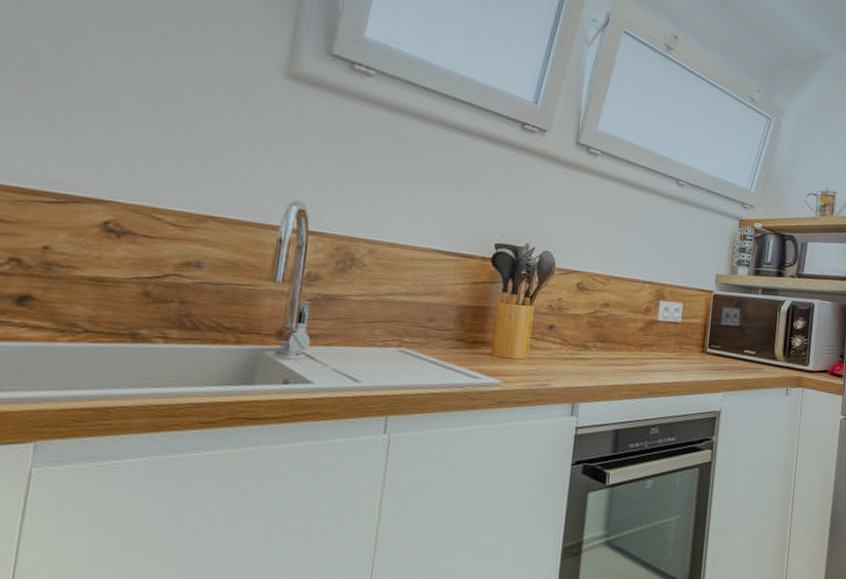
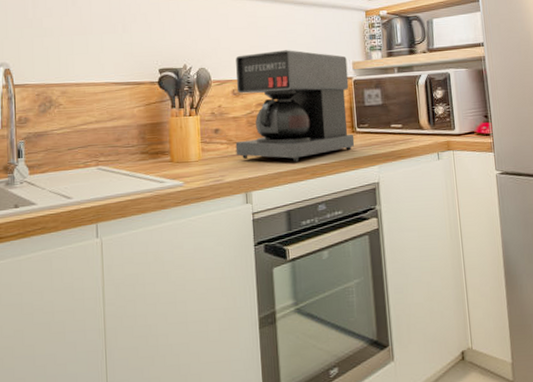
coffee maker: none [569,244,711,376] -> present [235,50,355,162]

